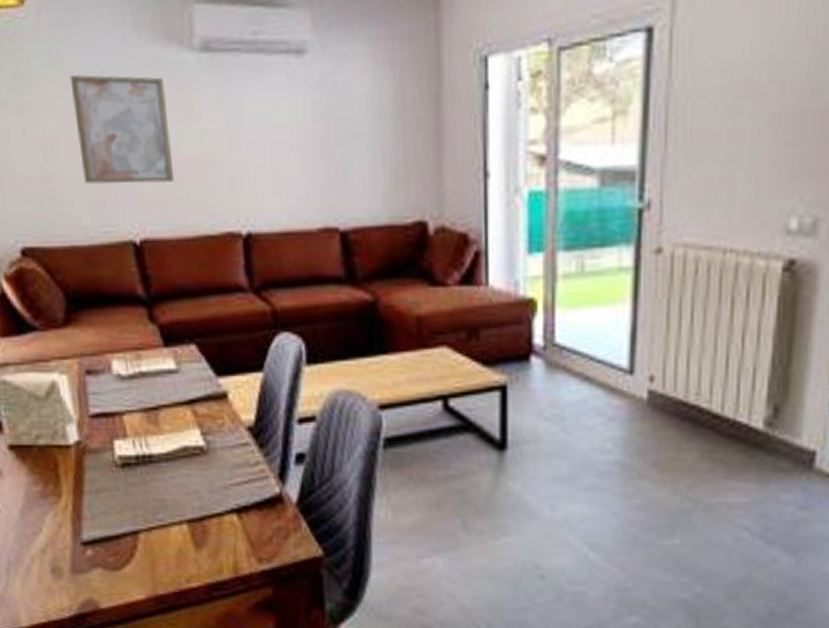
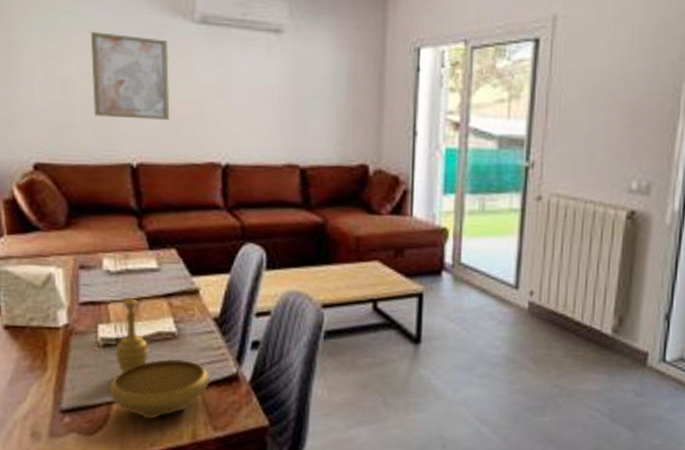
decorative bowl: none [132,407,249,551] -> present [108,298,210,419]

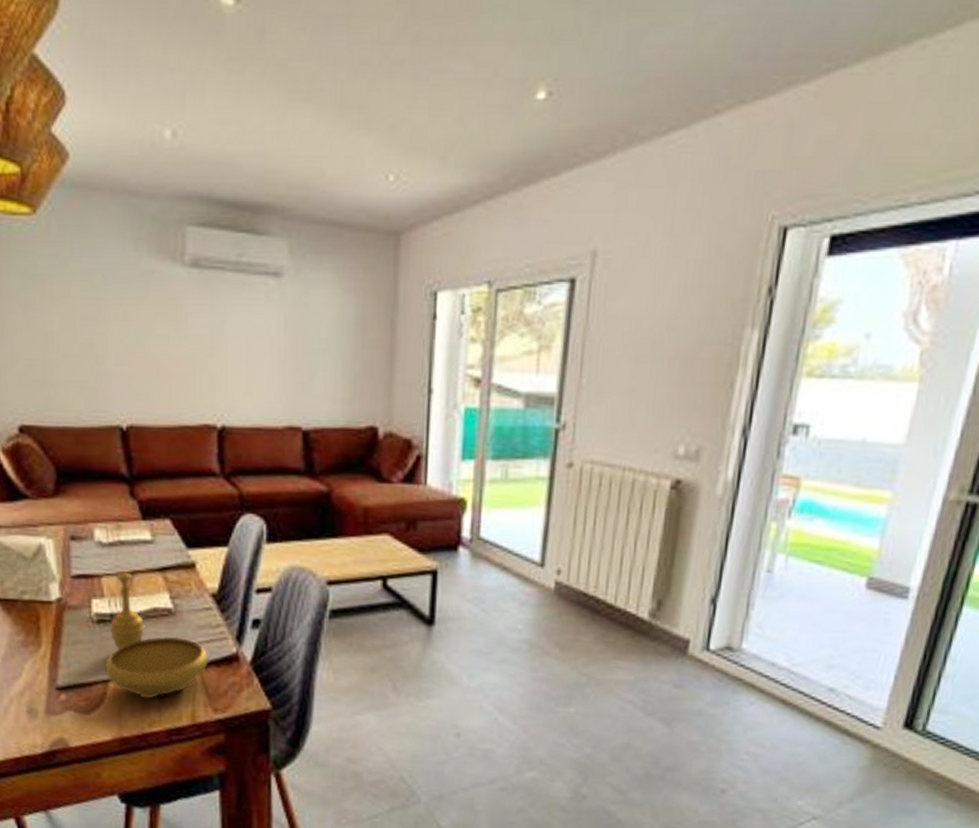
wall art: present [90,32,170,121] -> none [72,279,161,378]

